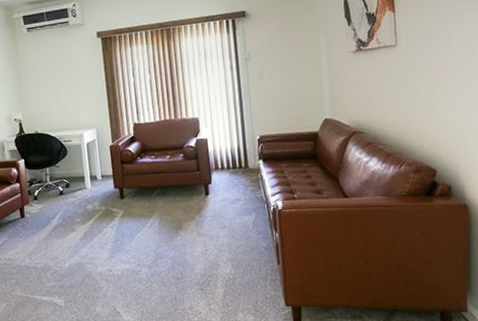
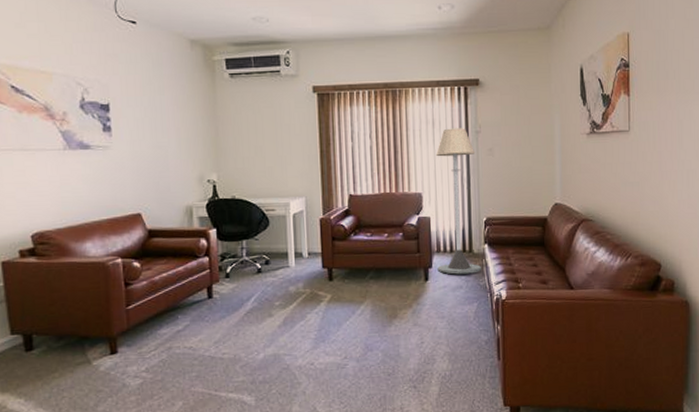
floor lamp: none [209,56,257,189] -> present [435,128,481,275]

